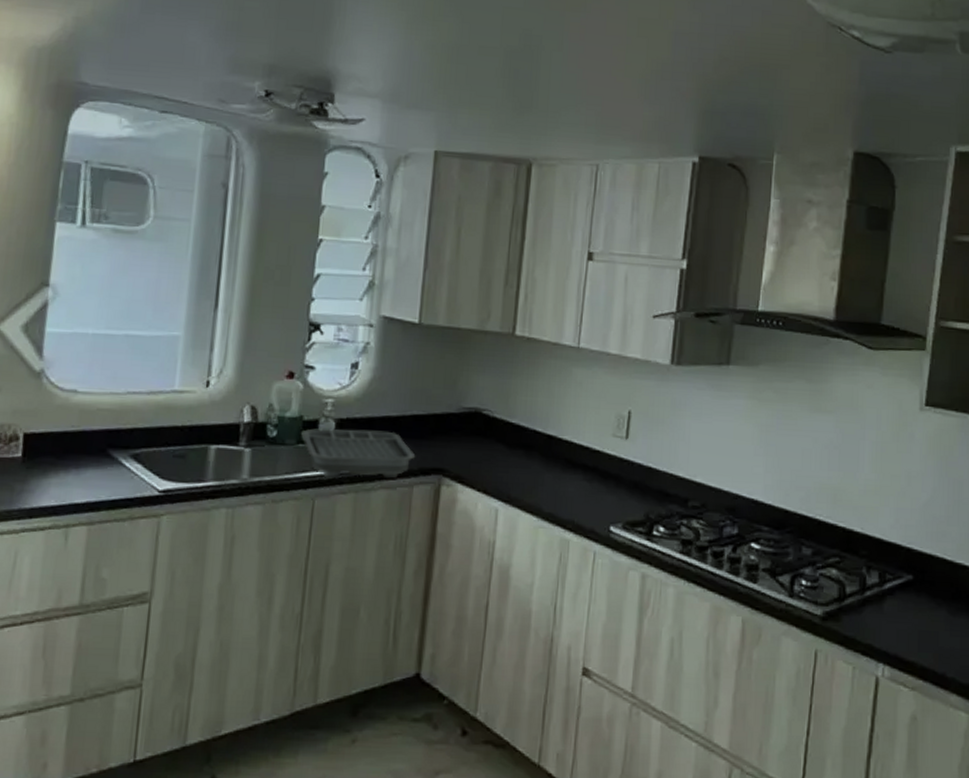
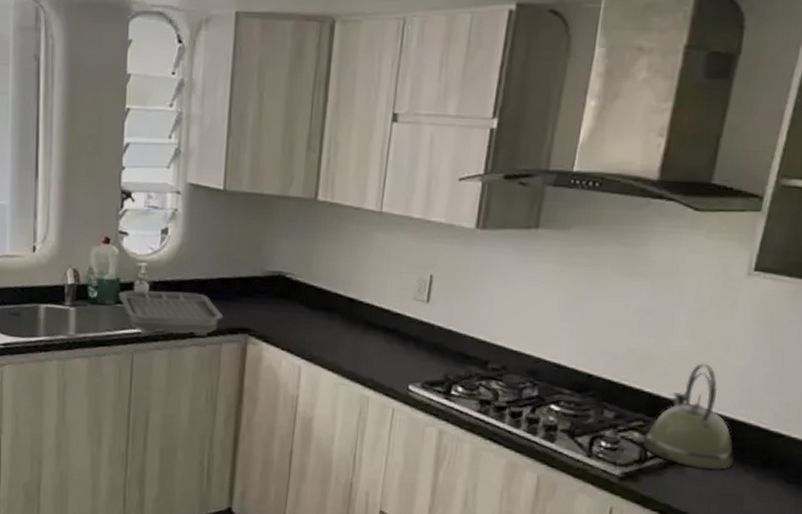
kettle: none [840,496,927,606] -> present [642,363,735,471]

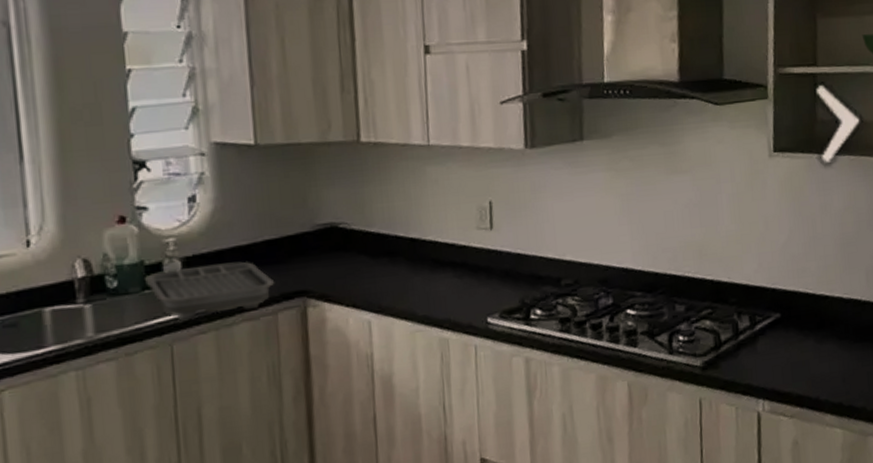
kettle: present [642,363,735,471] -> none [714,243,795,344]

